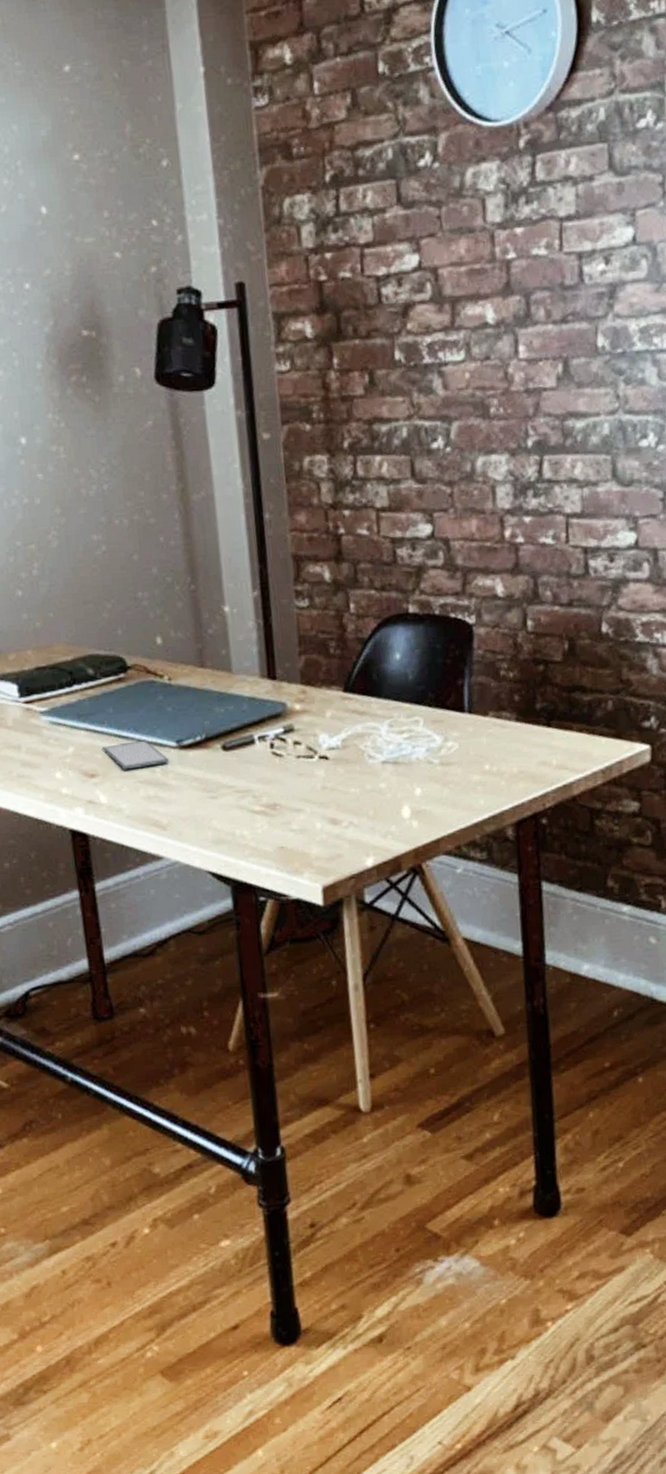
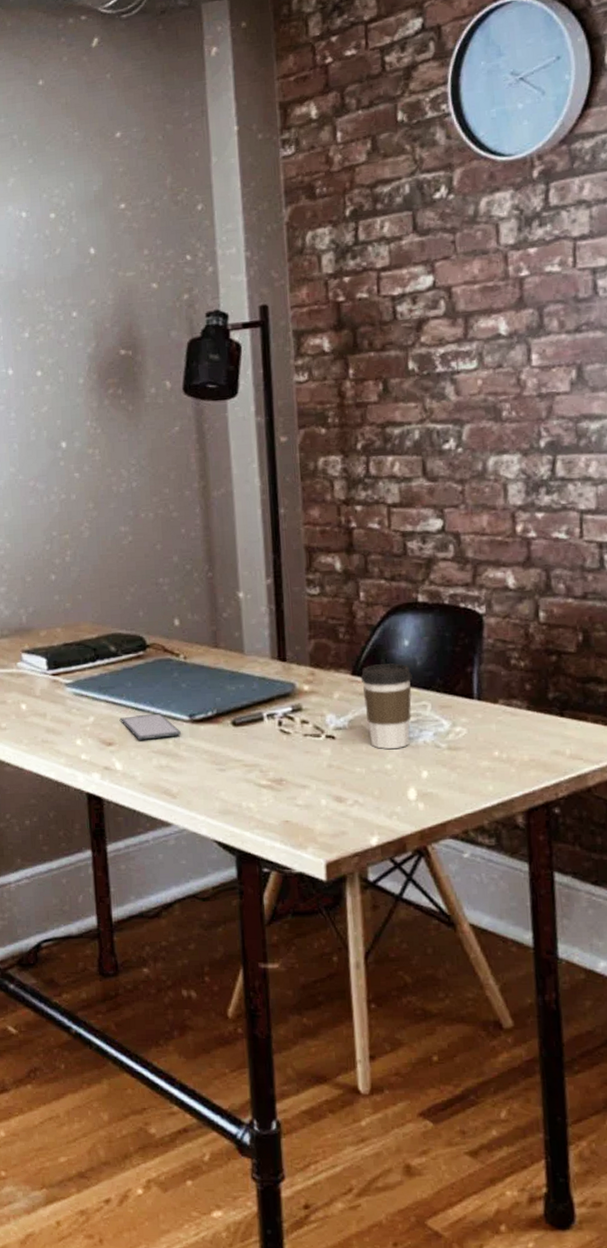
coffee cup: none [352,678,405,768] -> present [360,663,412,749]

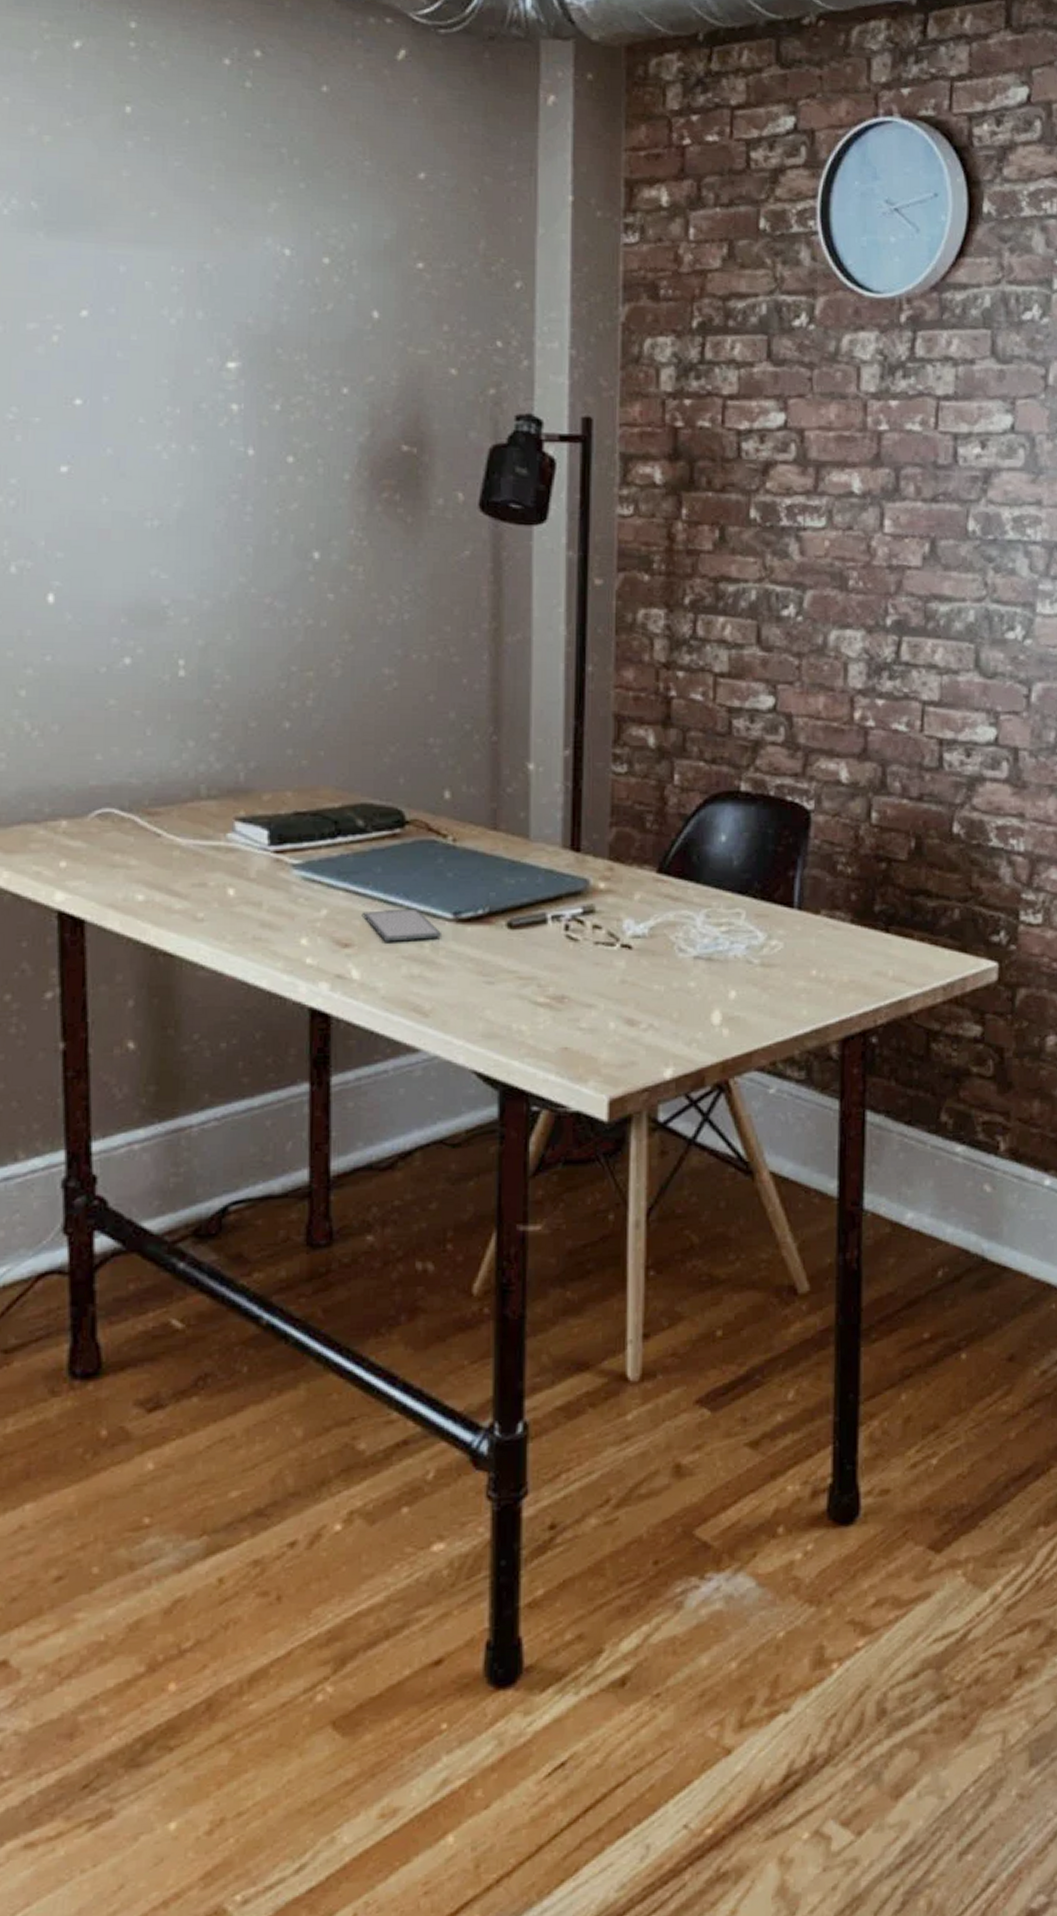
coffee cup: present [360,663,412,749] -> none [667,862,727,963]

